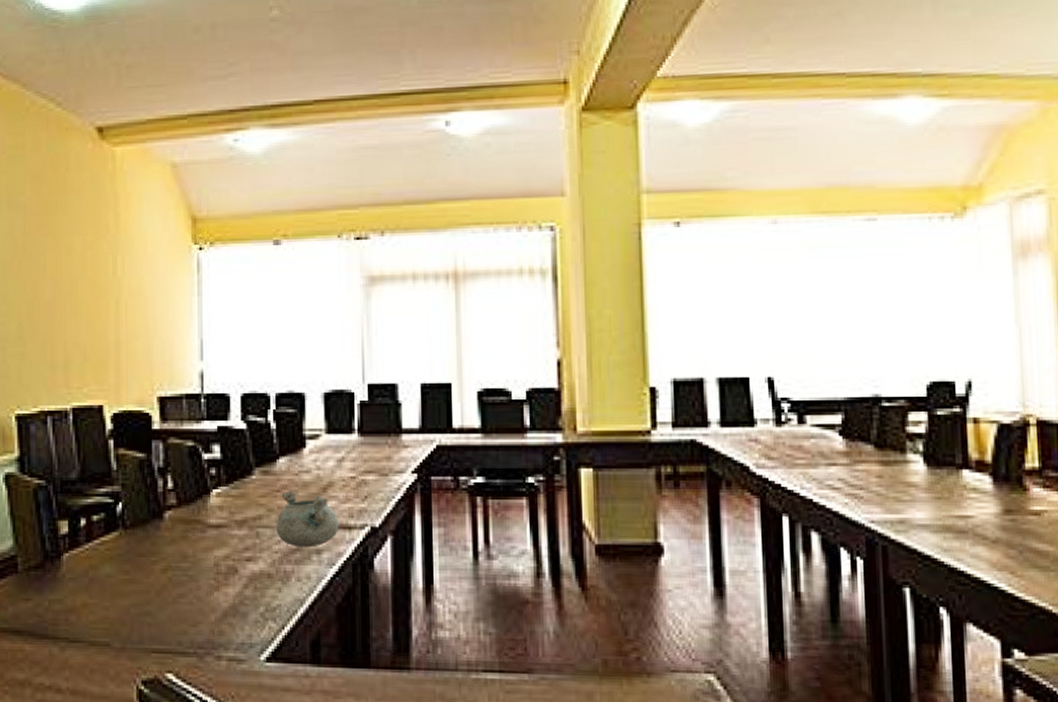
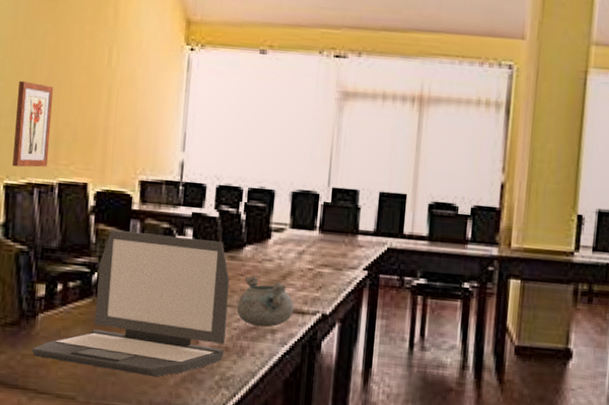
wall art: none [21,302,60,395] -> present [11,80,54,168]
laptop: none [60,453,267,614] -> present [32,229,230,377]

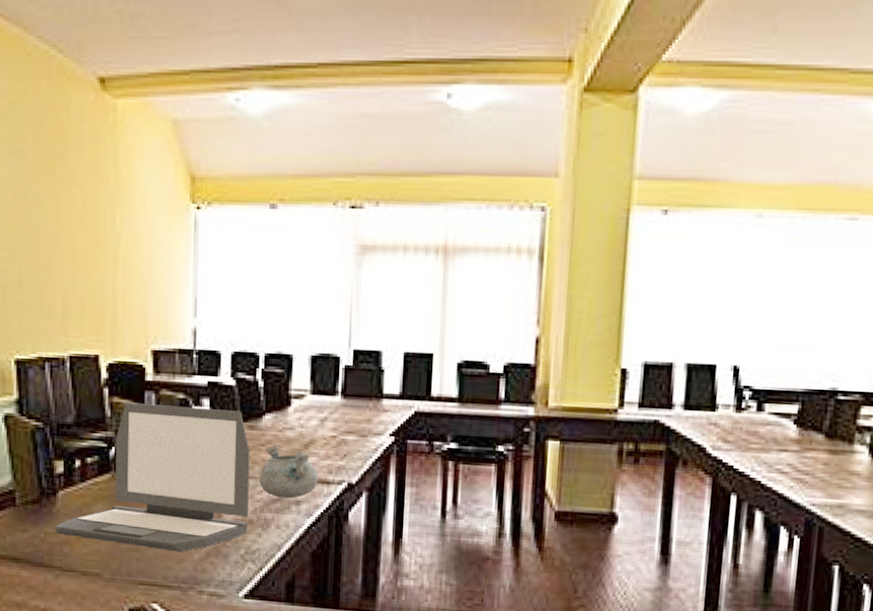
wall art: present [11,80,54,168] -> none [21,250,58,341]

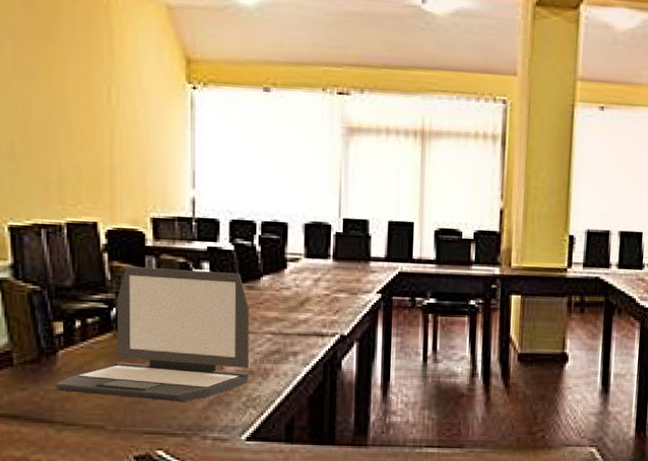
decorative bowl: present [259,445,317,499] -> none [259,303,312,350]

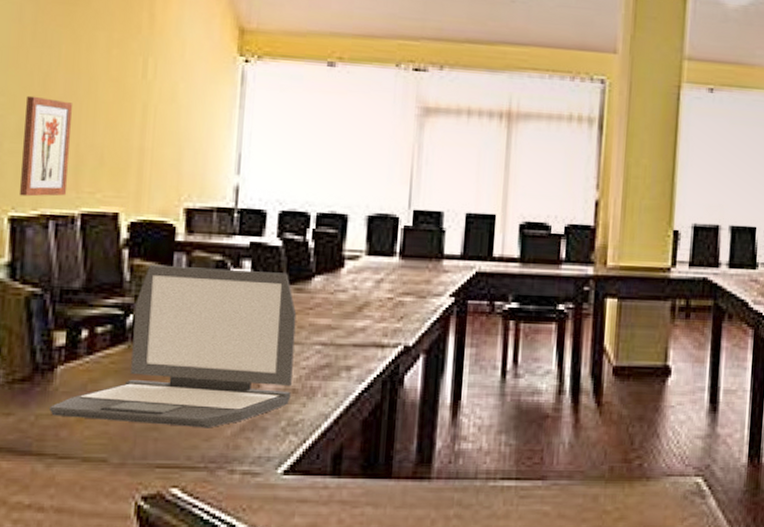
wall art: none [13,121,54,209] -> present [18,95,74,197]

